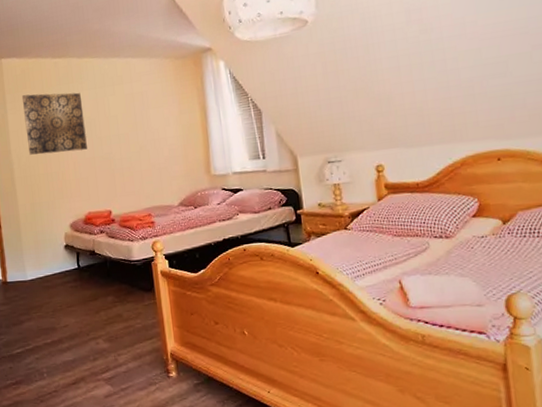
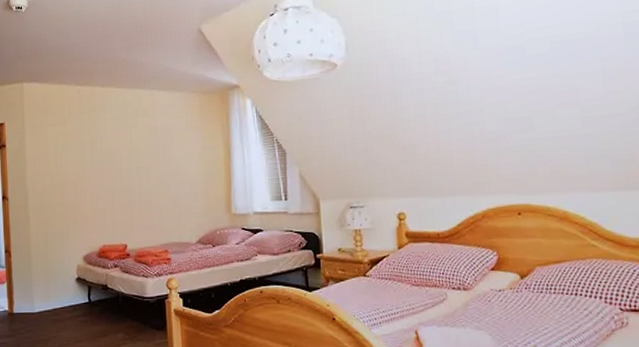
wall art: present [21,92,87,155] -> none [41,121,106,183]

